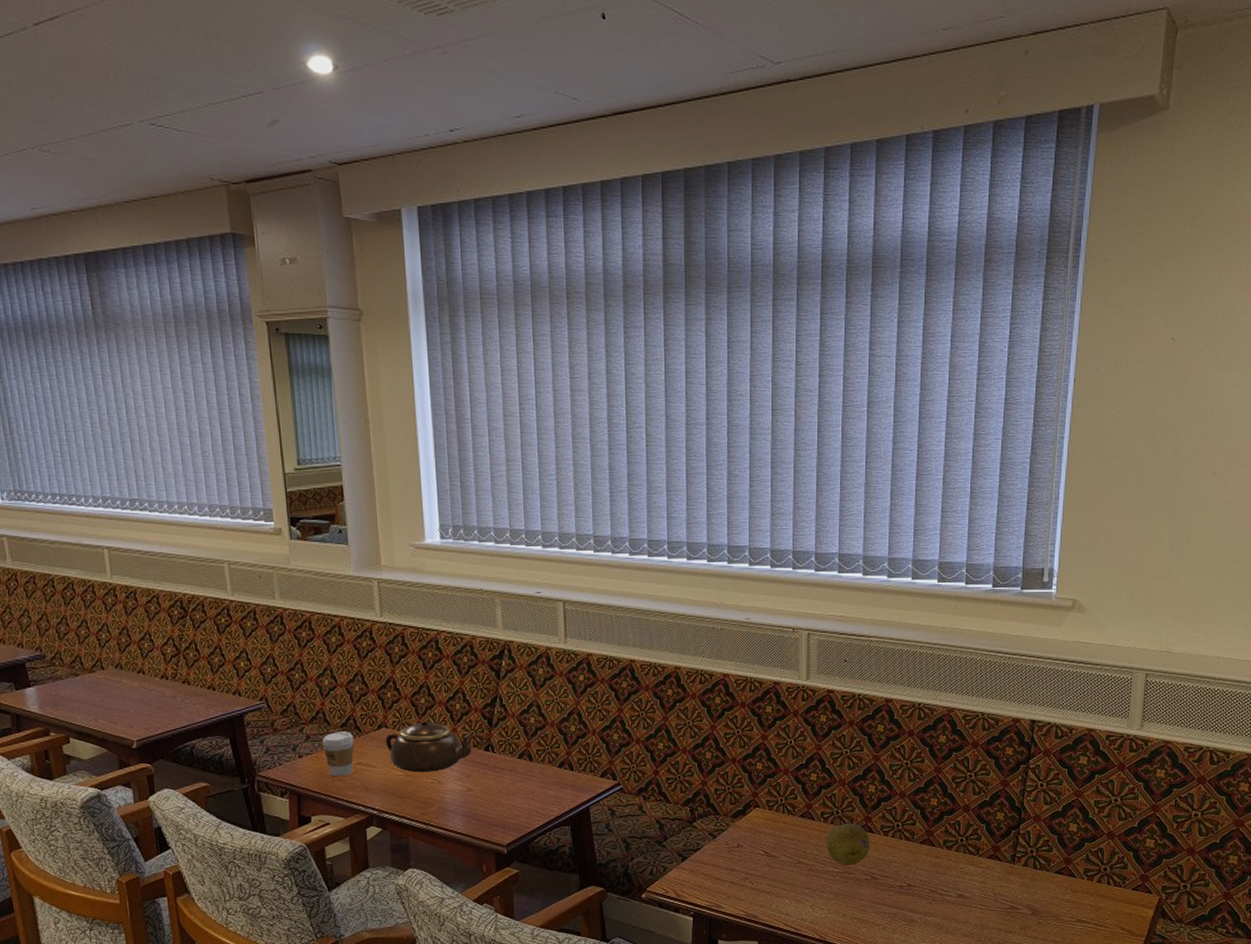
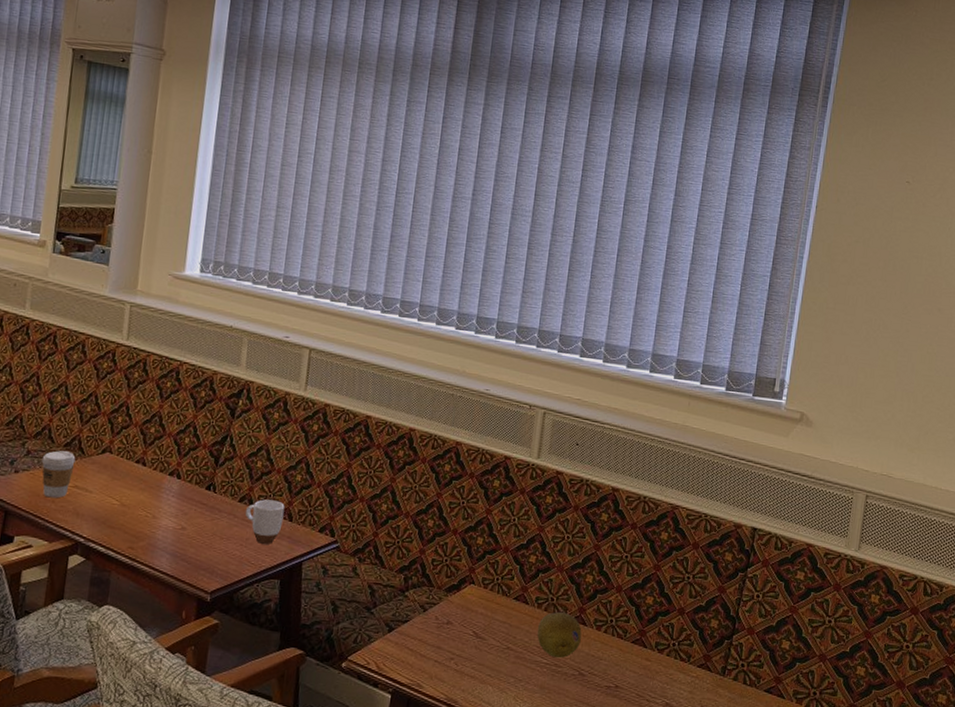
teapot: present [385,721,474,773] -> none [106,451,198,505]
mug: none [526,752,565,796] -> present [245,499,285,545]

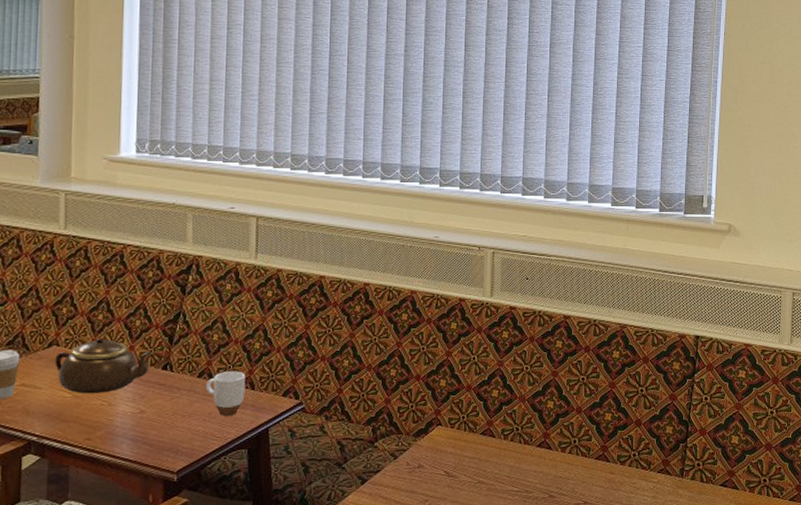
teapot: none [106,451,198,505] -> present [55,338,152,394]
fruit: present [536,611,582,659] -> none [505,439,548,485]

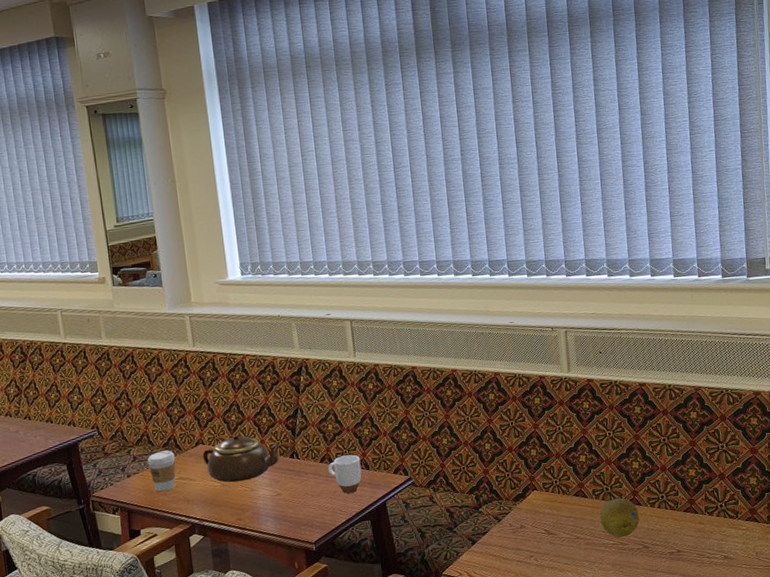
fruit: none [505,439,548,485] -> present [599,497,639,538]

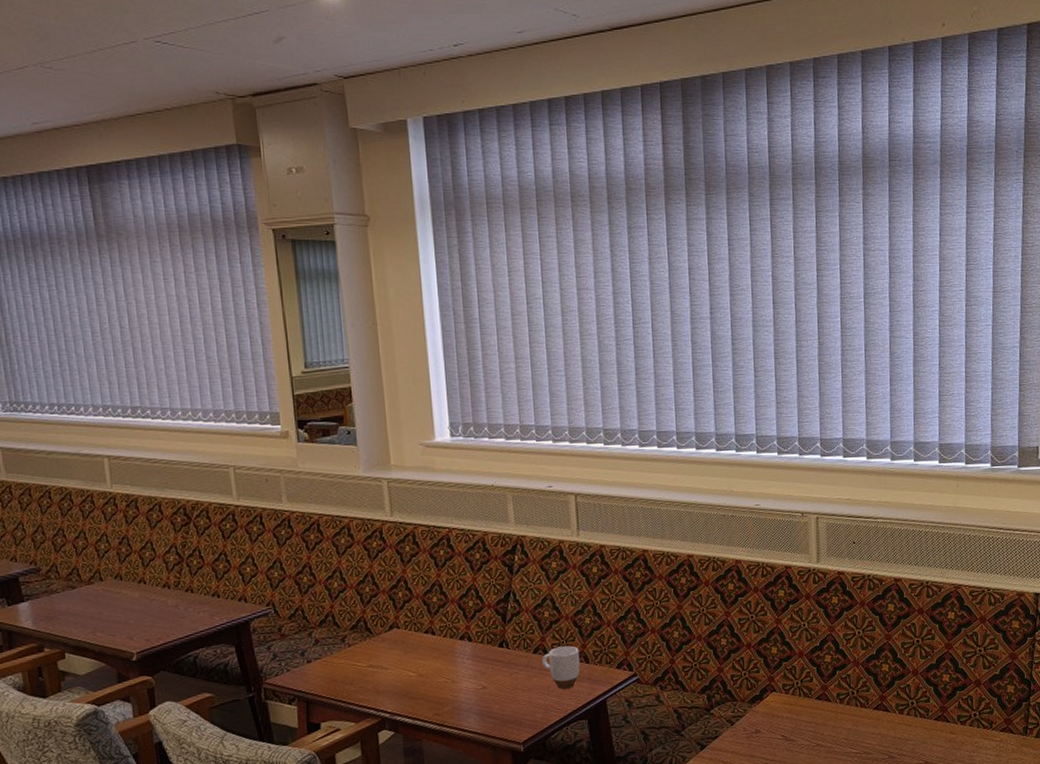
coffee cup: present [147,450,176,492] -> none [331,633,365,681]
teapot: present [202,435,280,483] -> none [397,619,488,673]
fruit: present [599,497,639,538] -> none [842,702,886,747]

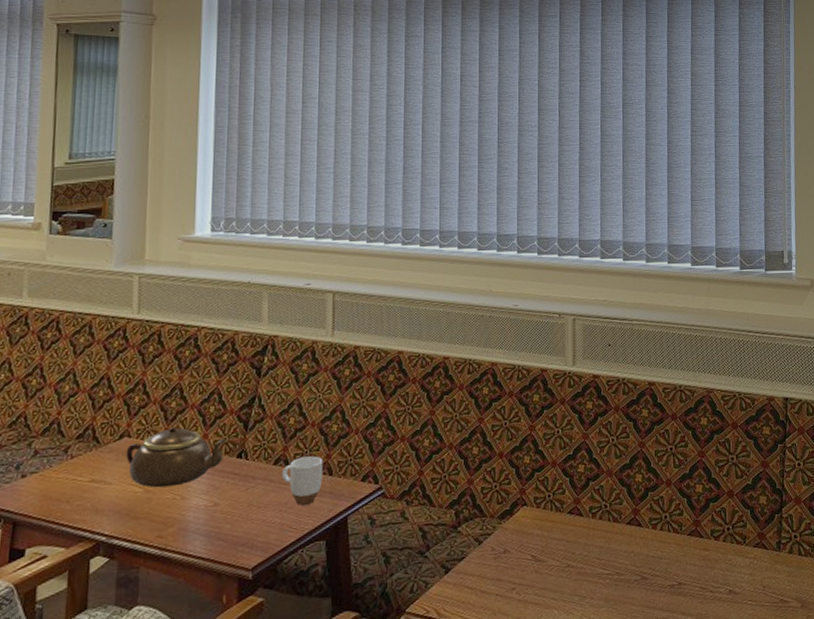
teapot: none [397,619,488,673] -> present [126,427,227,488]

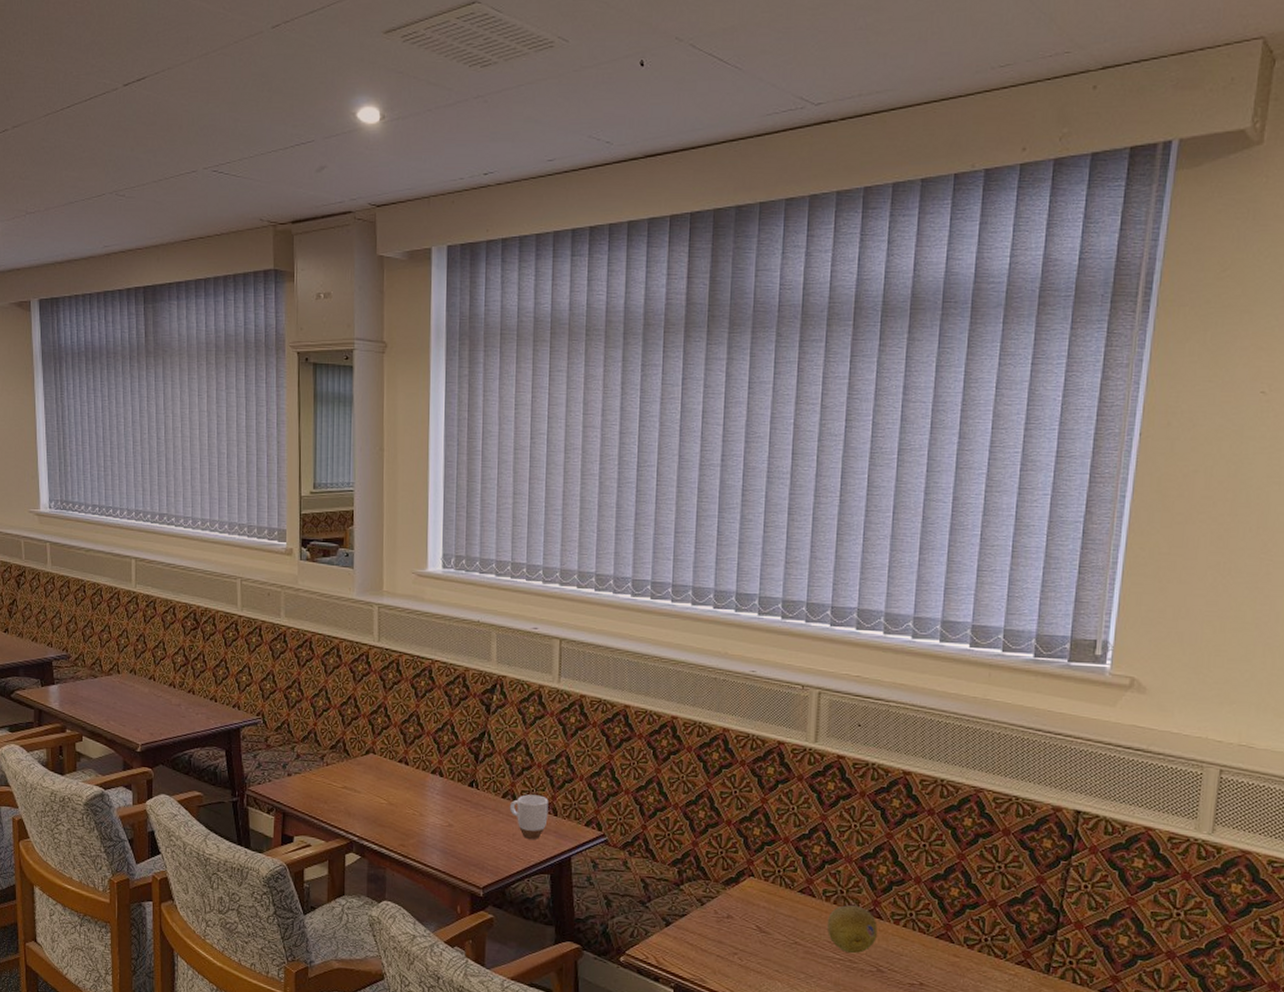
teapot: present [126,427,227,488] -> none [372,750,459,804]
fruit: none [594,516,639,567] -> present [826,904,878,954]

